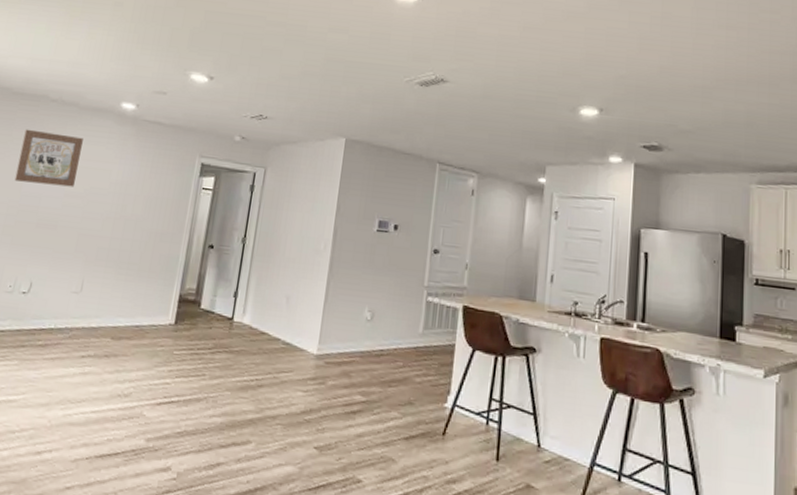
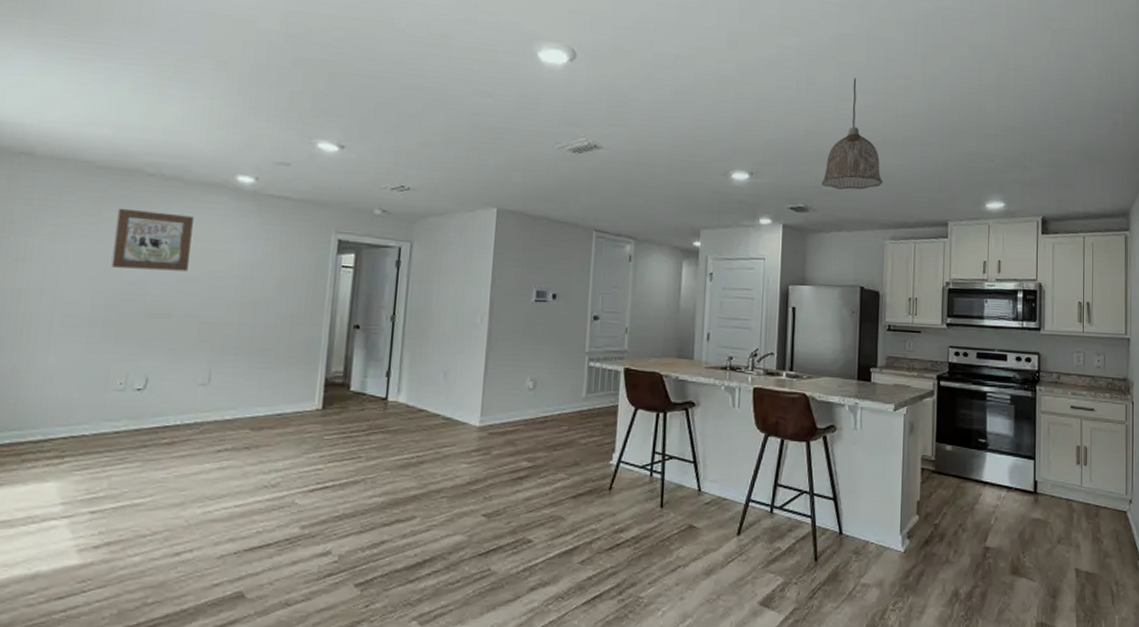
pendant lamp: none [678,13,748,129] -> present [822,78,883,190]

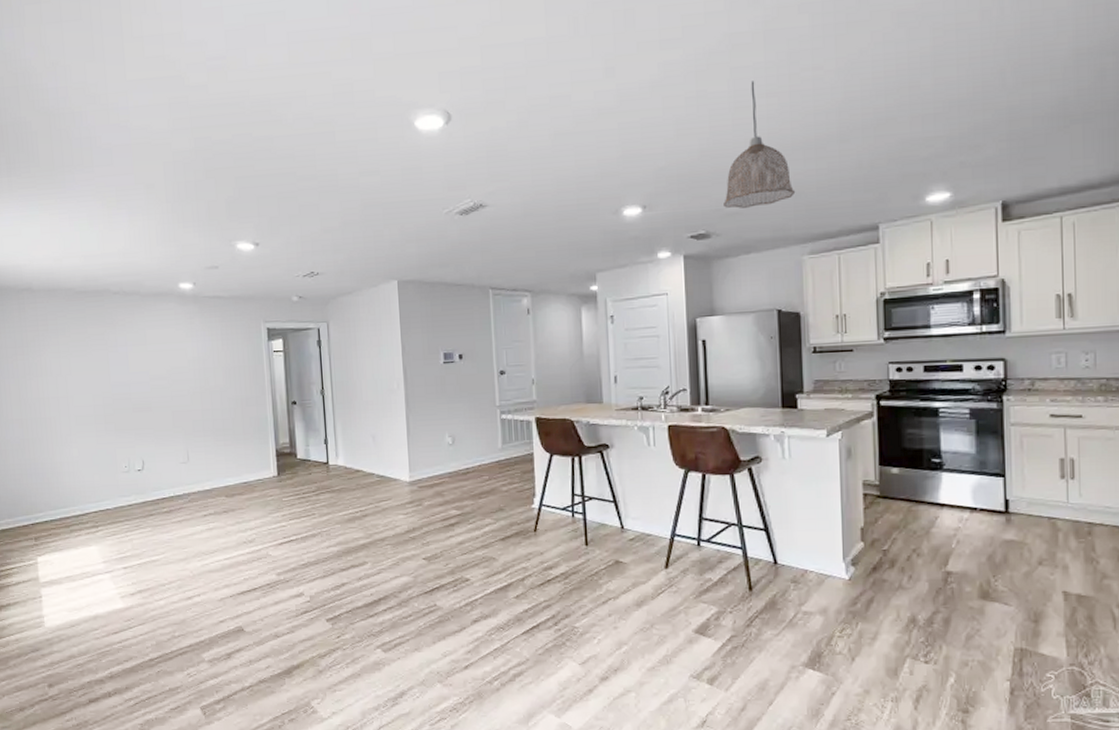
wall art: present [111,208,194,272] -> none [98,323,156,374]

